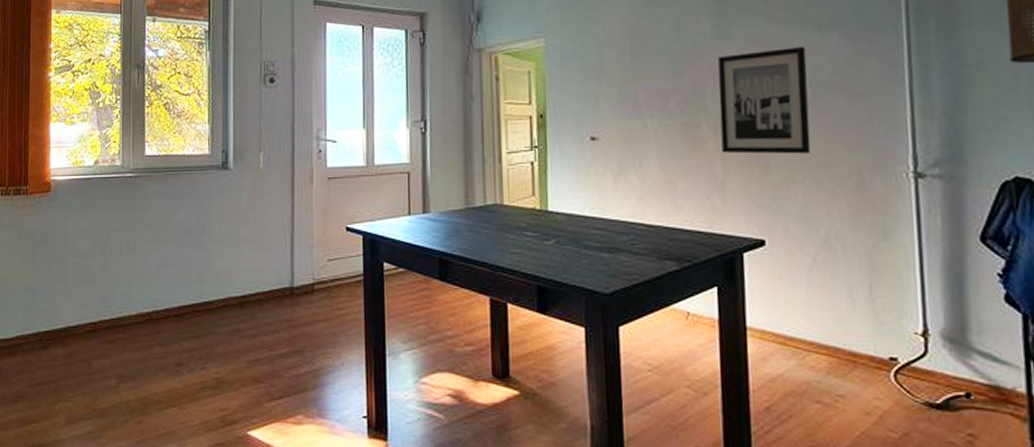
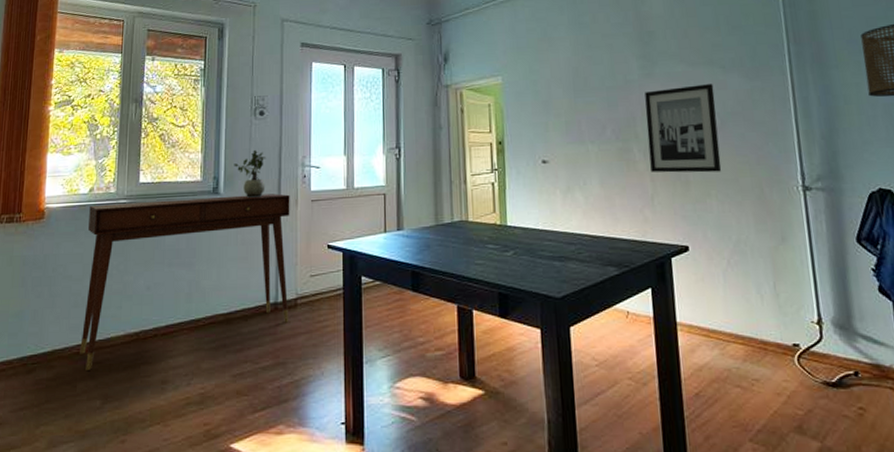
desk: none [93,169,306,349] -> present [80,193,290,370]
potted plant: none [243,120,279,174] -> present [233,149,267,198]

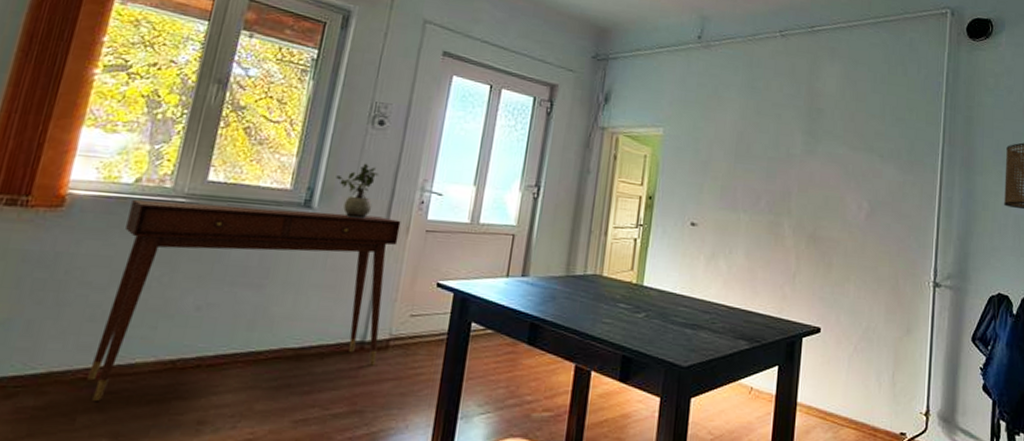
wall art: present [645,84,722,173] -> none [797,168,870,258]

